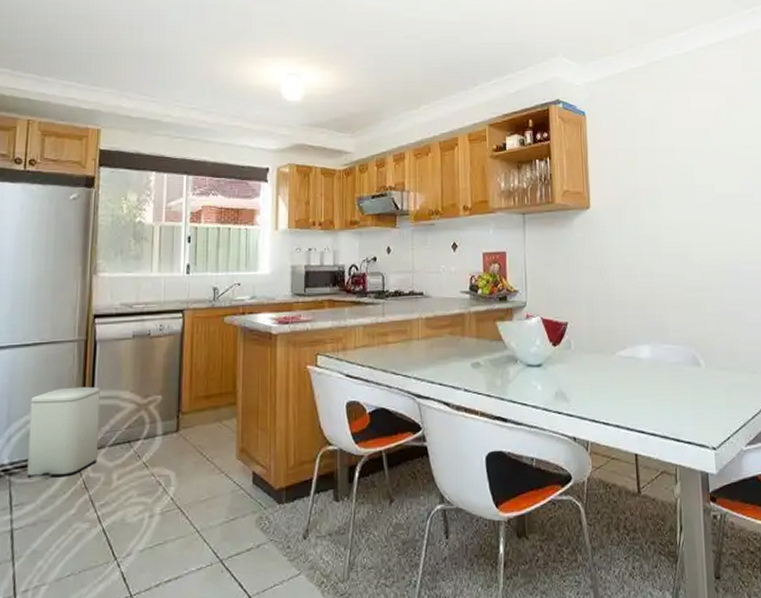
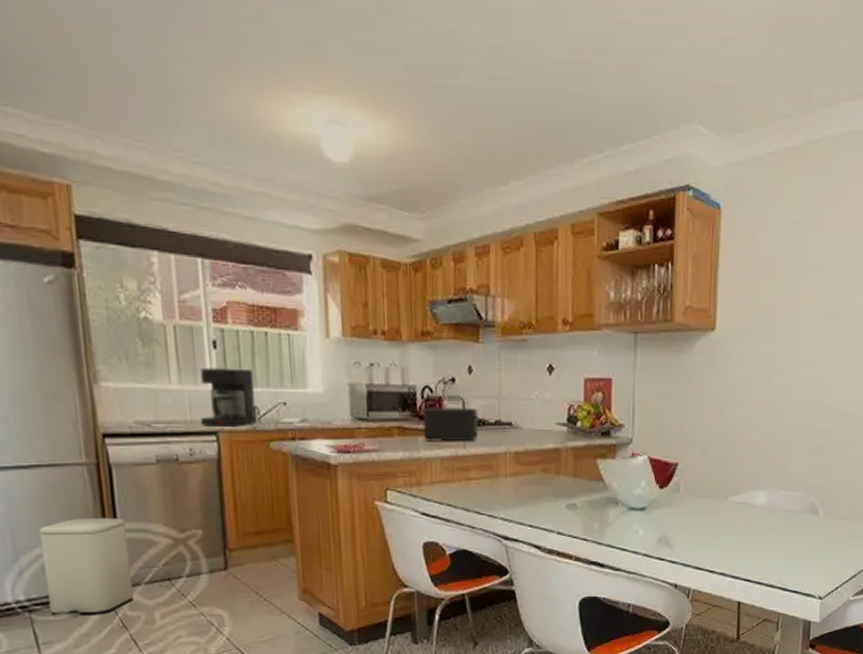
coffee maker: none [172,257,216,306] -> present [200,367,256,427]
toaster: none [350,281,396,312] -> present [423,407,479,442]

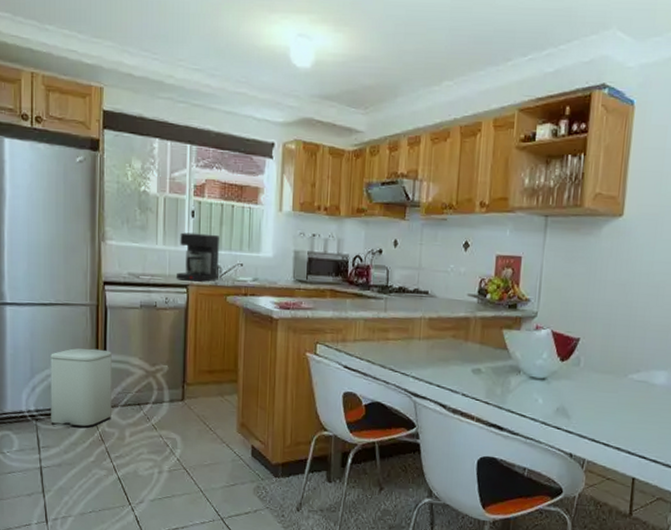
toaster: present [423,407,479,442] -> none [352,274,400,307]

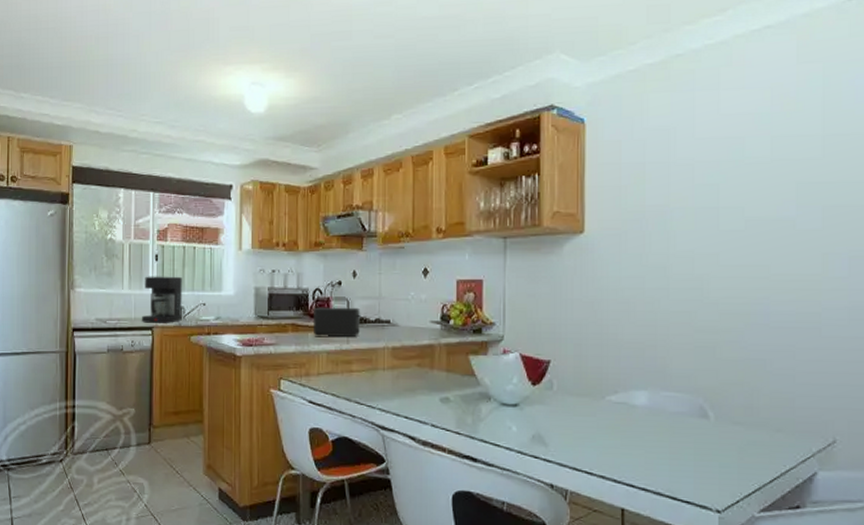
pedal bin: present [51,348,112,429] -> none [22,395,80,477]
toaster: none [352,274,400,307] -> present [314,307,361,338]

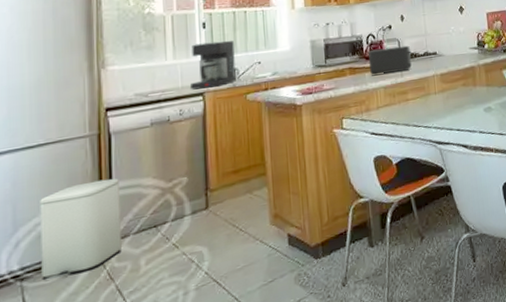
pedal bin: none [22,395,80,477] -> present [40,178,122,282]

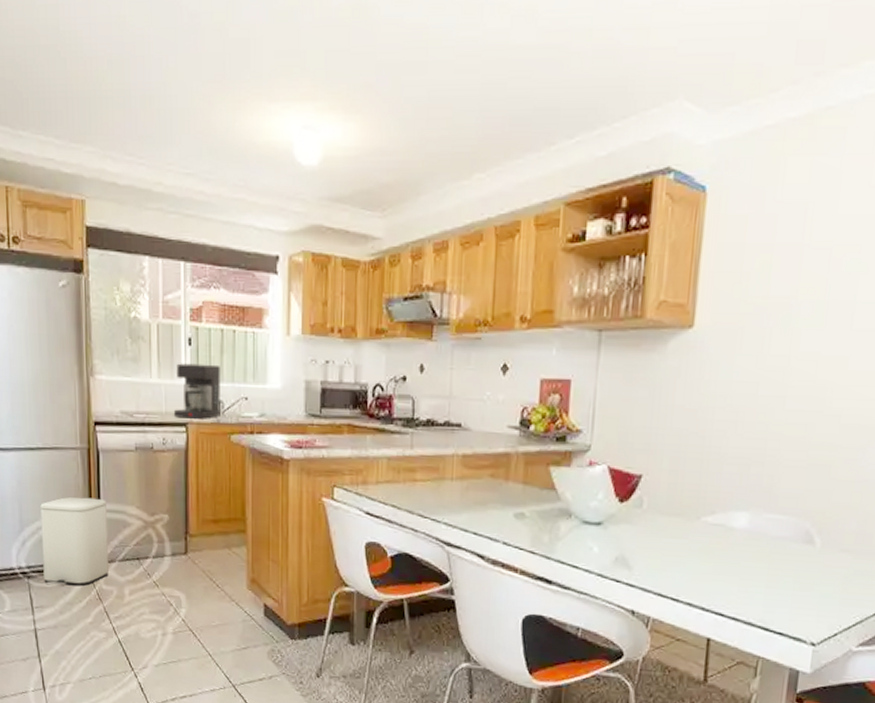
toaster: present [369,45,412,76] -> none [373,406,428,443]

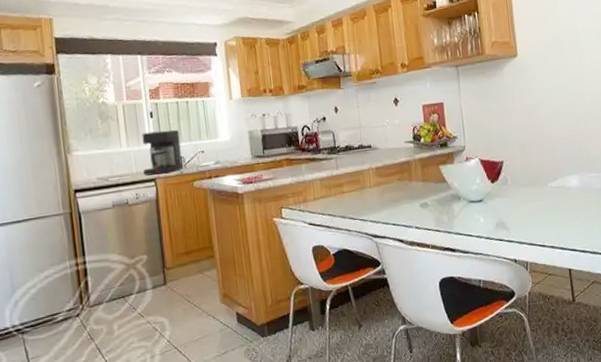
pedal bin: present [40,497,109,587] -> none [30,253,98,336]

